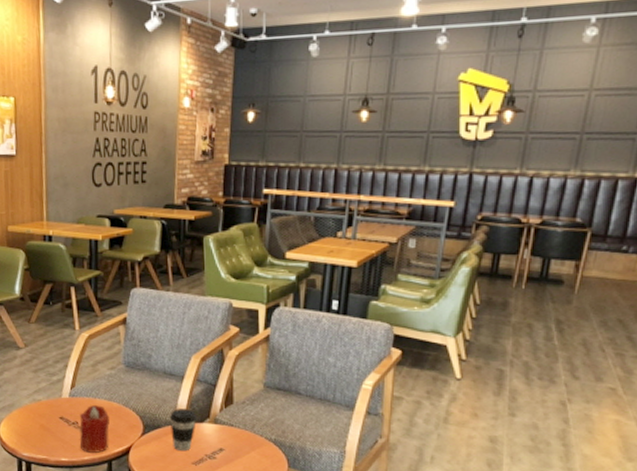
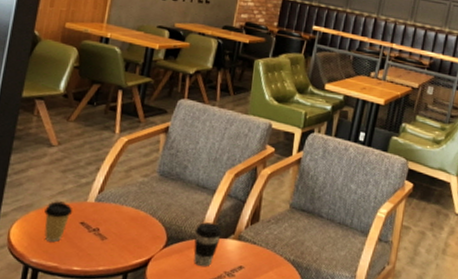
coffee cup: none [25,399,51,437] -> present [44,201,73,243]
candle: present [79,405,110,453] -> none [96,212,134,263]

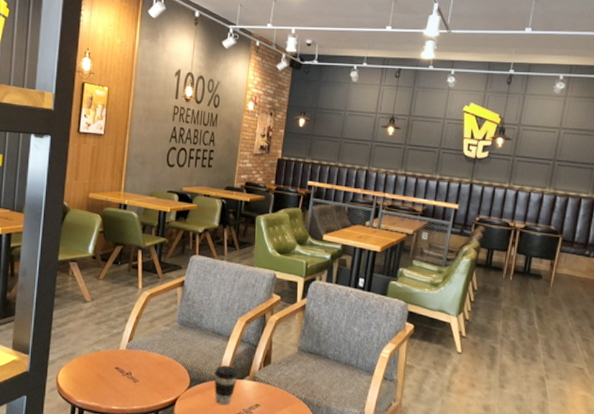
coffee cup: present [44,201,73,243] -> none [85,349,108,385]

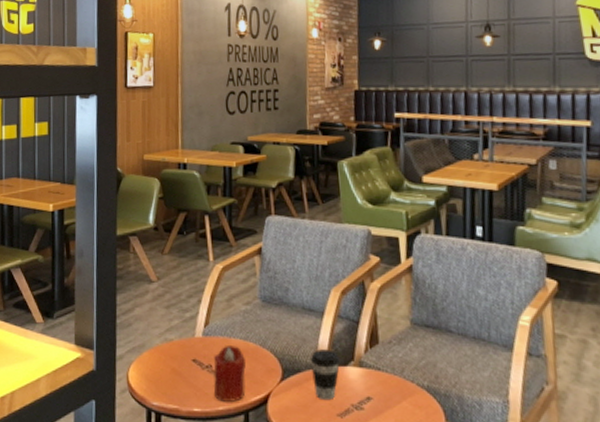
candle: none [130,358,160,403] -> present [213,346,246,402]

